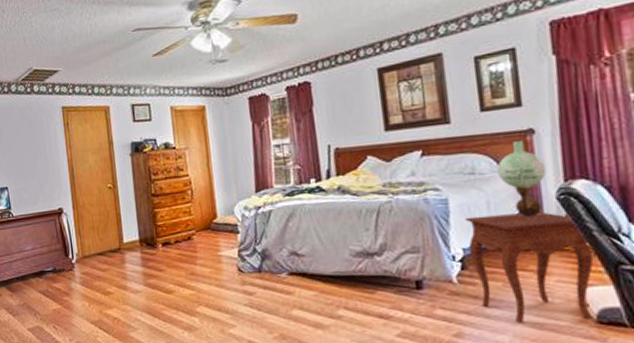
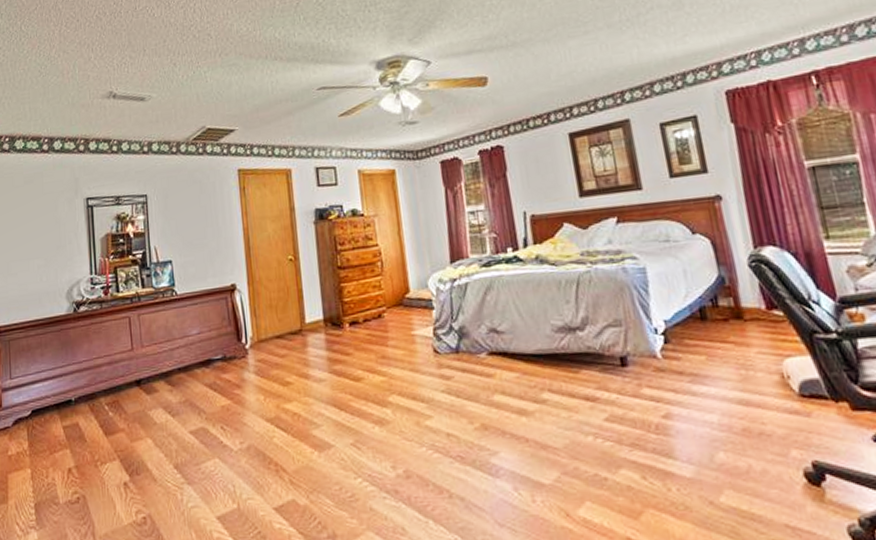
side table: present [465,212,594,323] -> none [664,280,793,400]
wall lamp: present [497,141,547,218] -> none [690,207,737,286]

